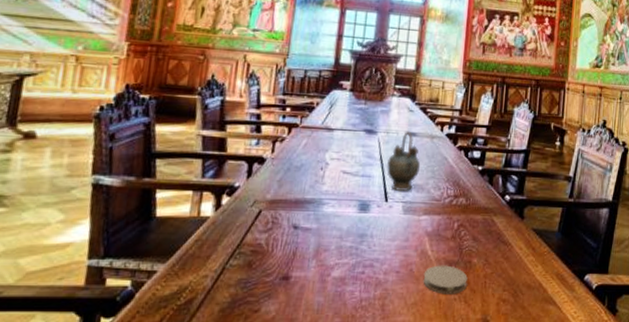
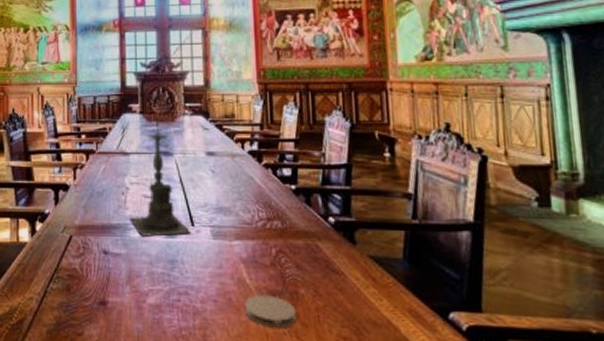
candle holder: none [325,99,384,212] -> present [130,120,192,237]
teapot: present [386,131,421,191] -> none [187,150,225,214]

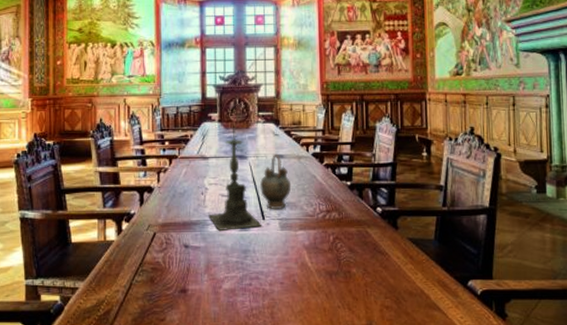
teapot: none [187,150,225,214] -> present [259,153,292,209]
coaster: present [244,295,297,328] -> none [306,275,349,302]

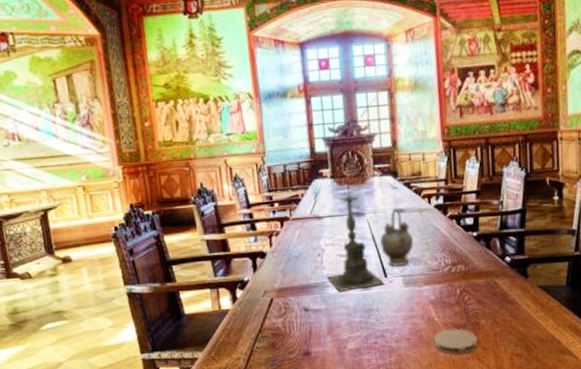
coaster: none [306,275,349,302] -> present [433,328,478,355]

